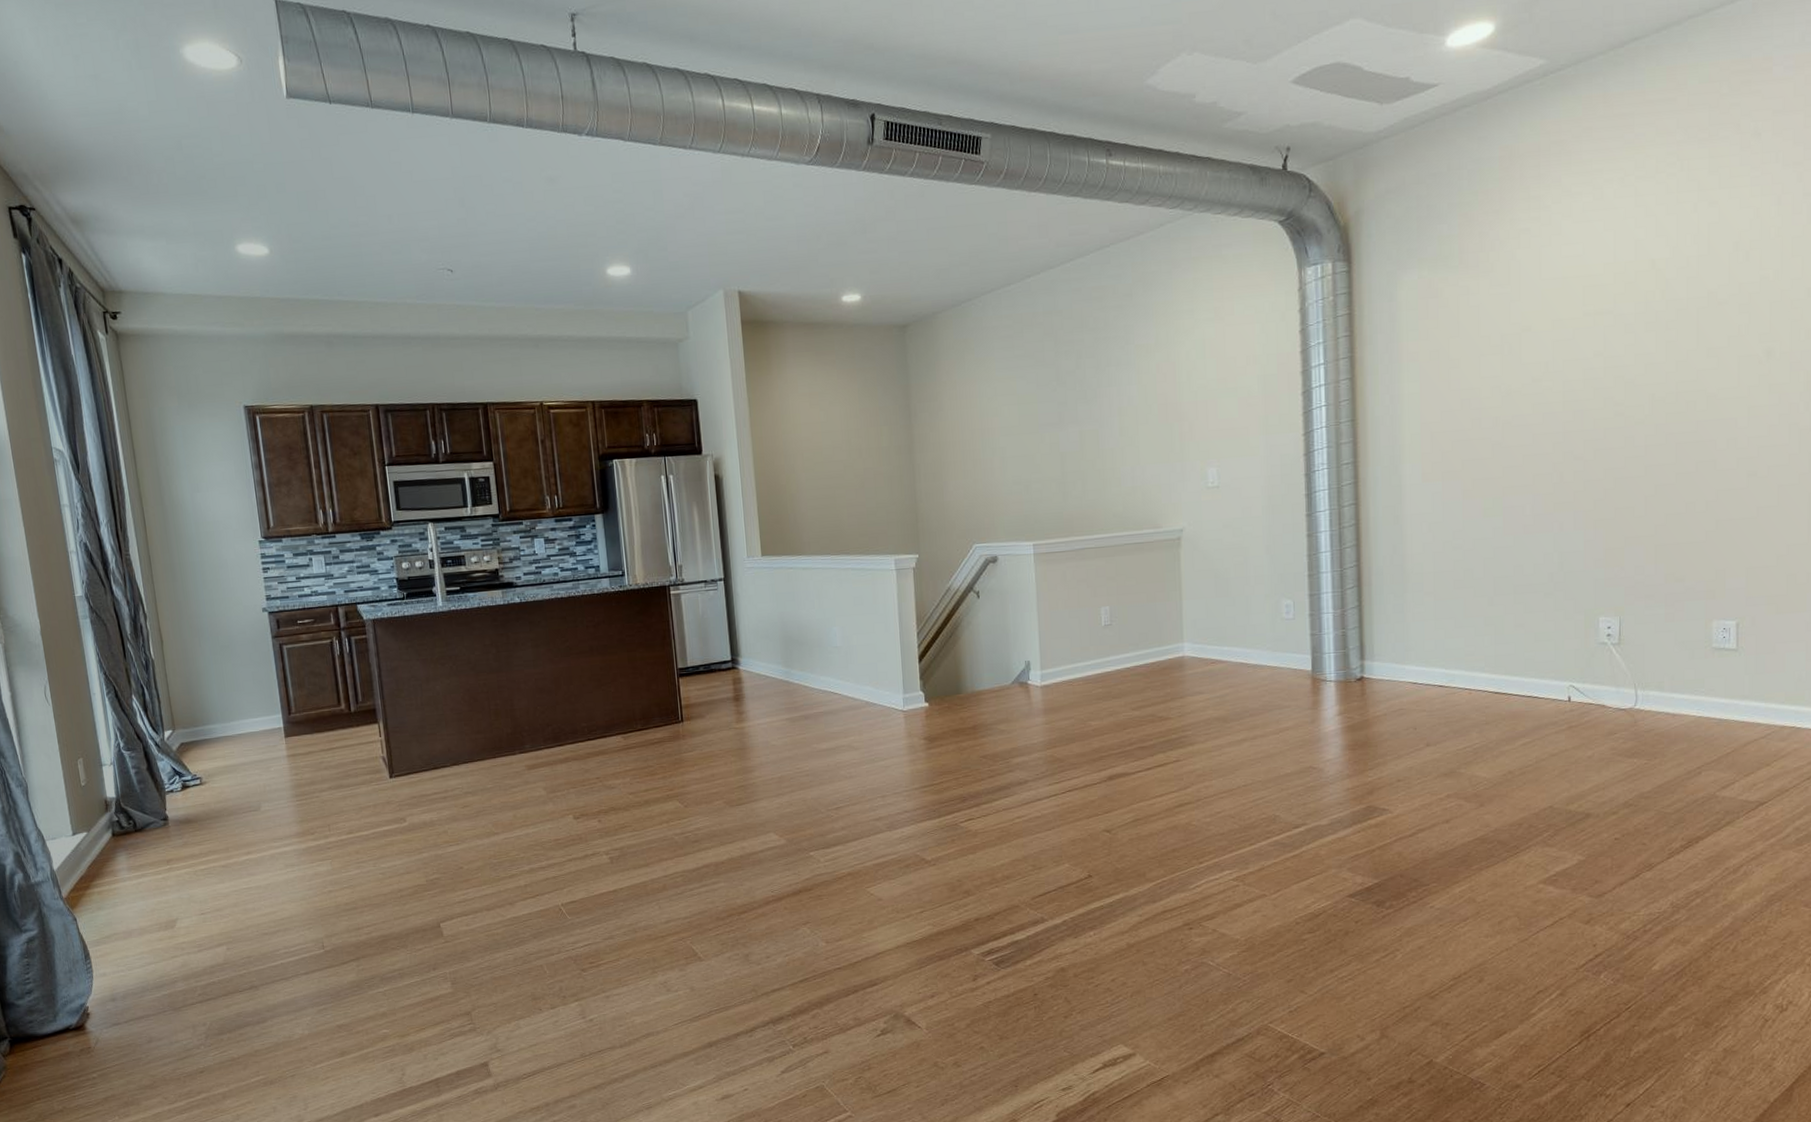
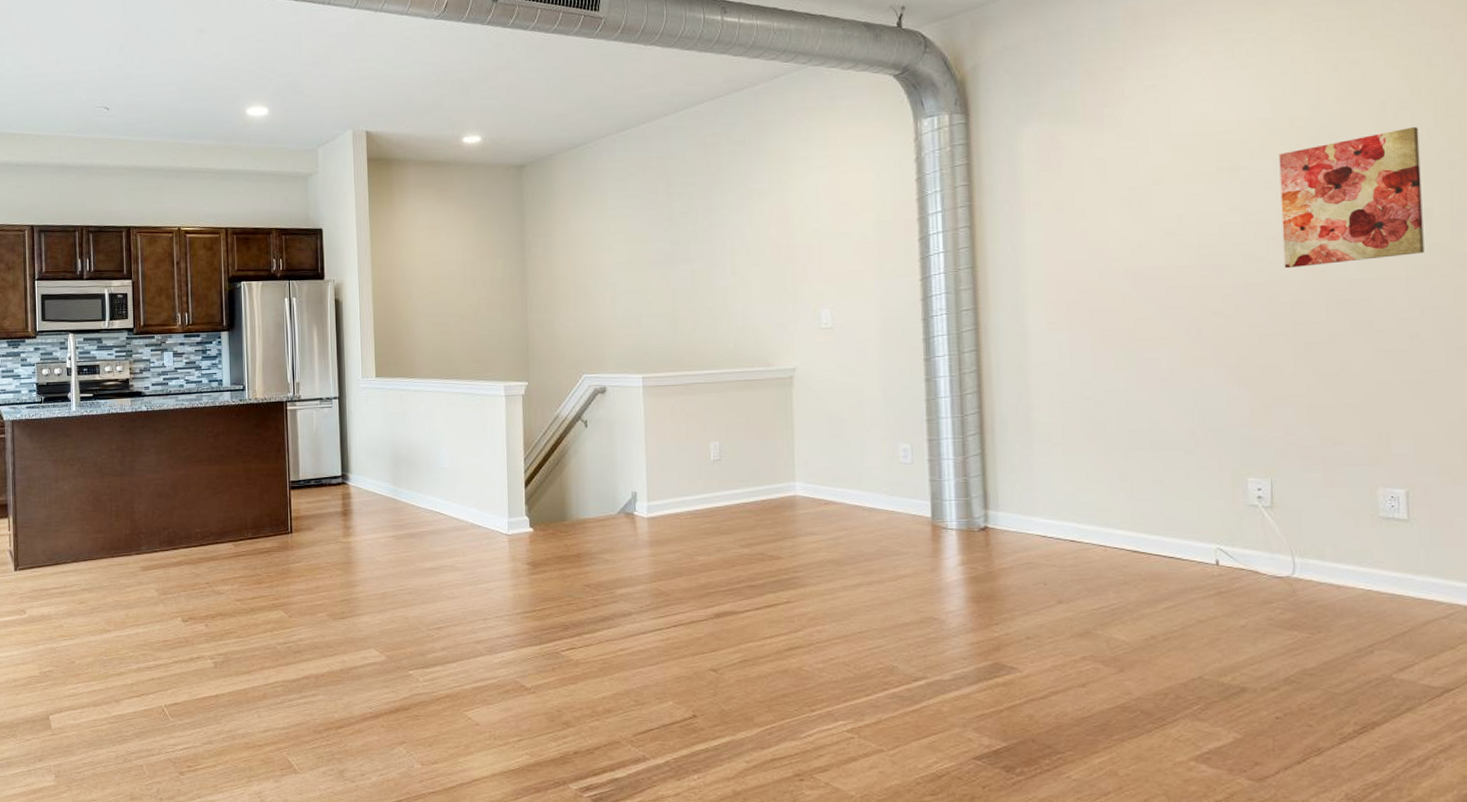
wall art: none [1640,267,1766,412] -> present [1279,127,1424,269]

